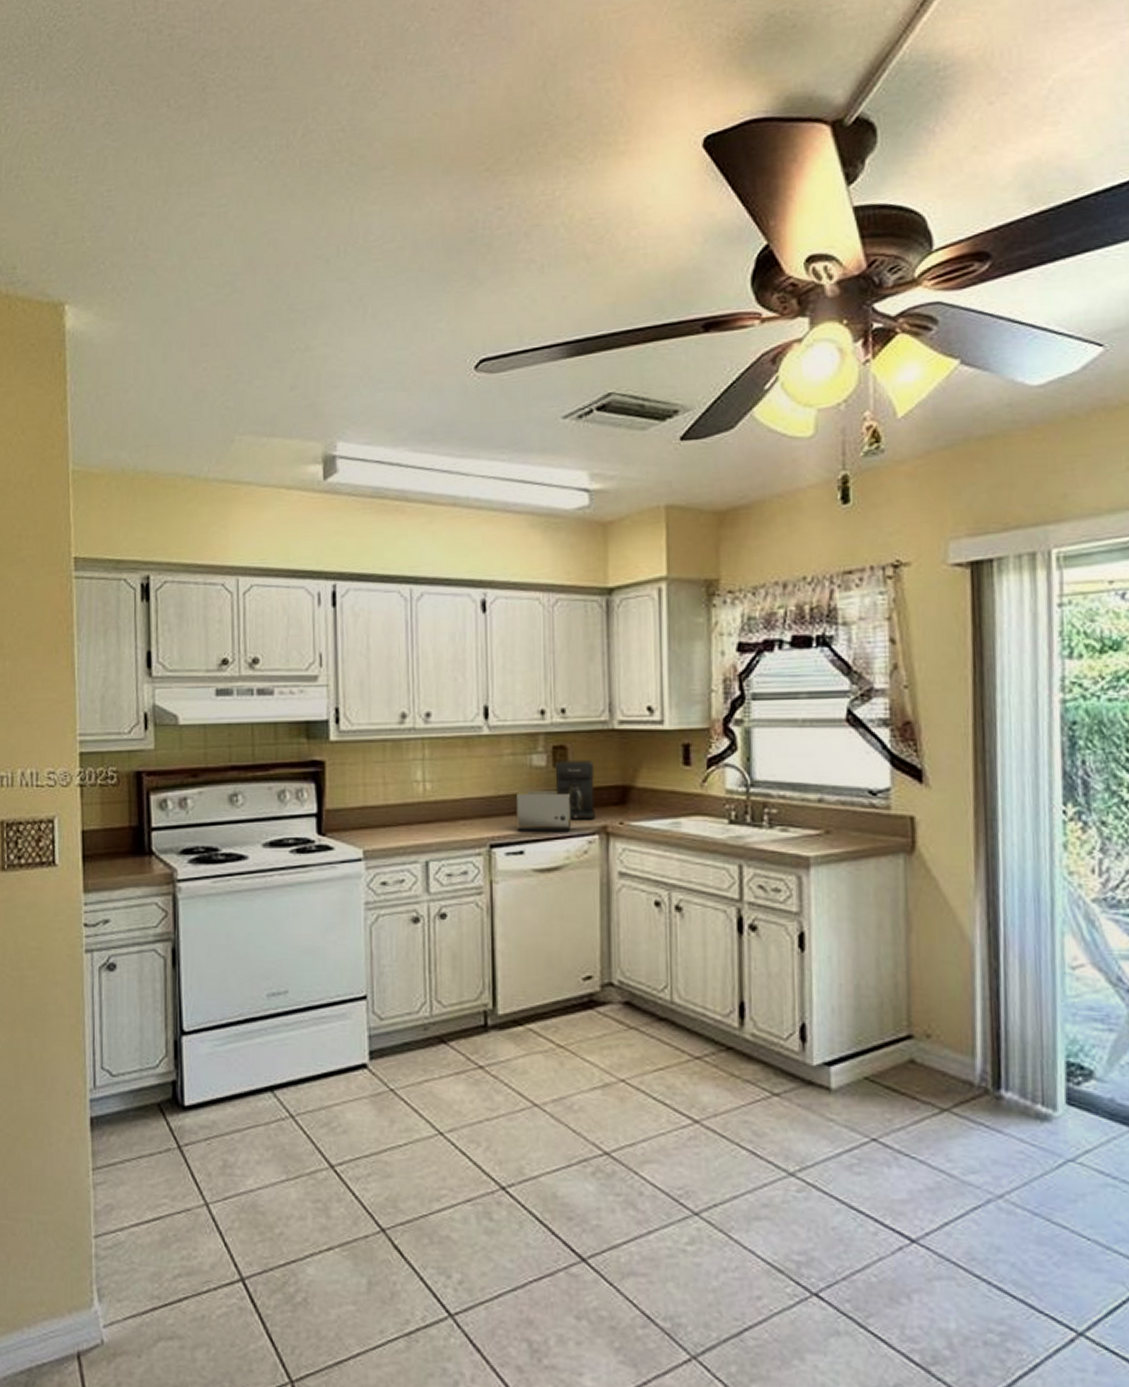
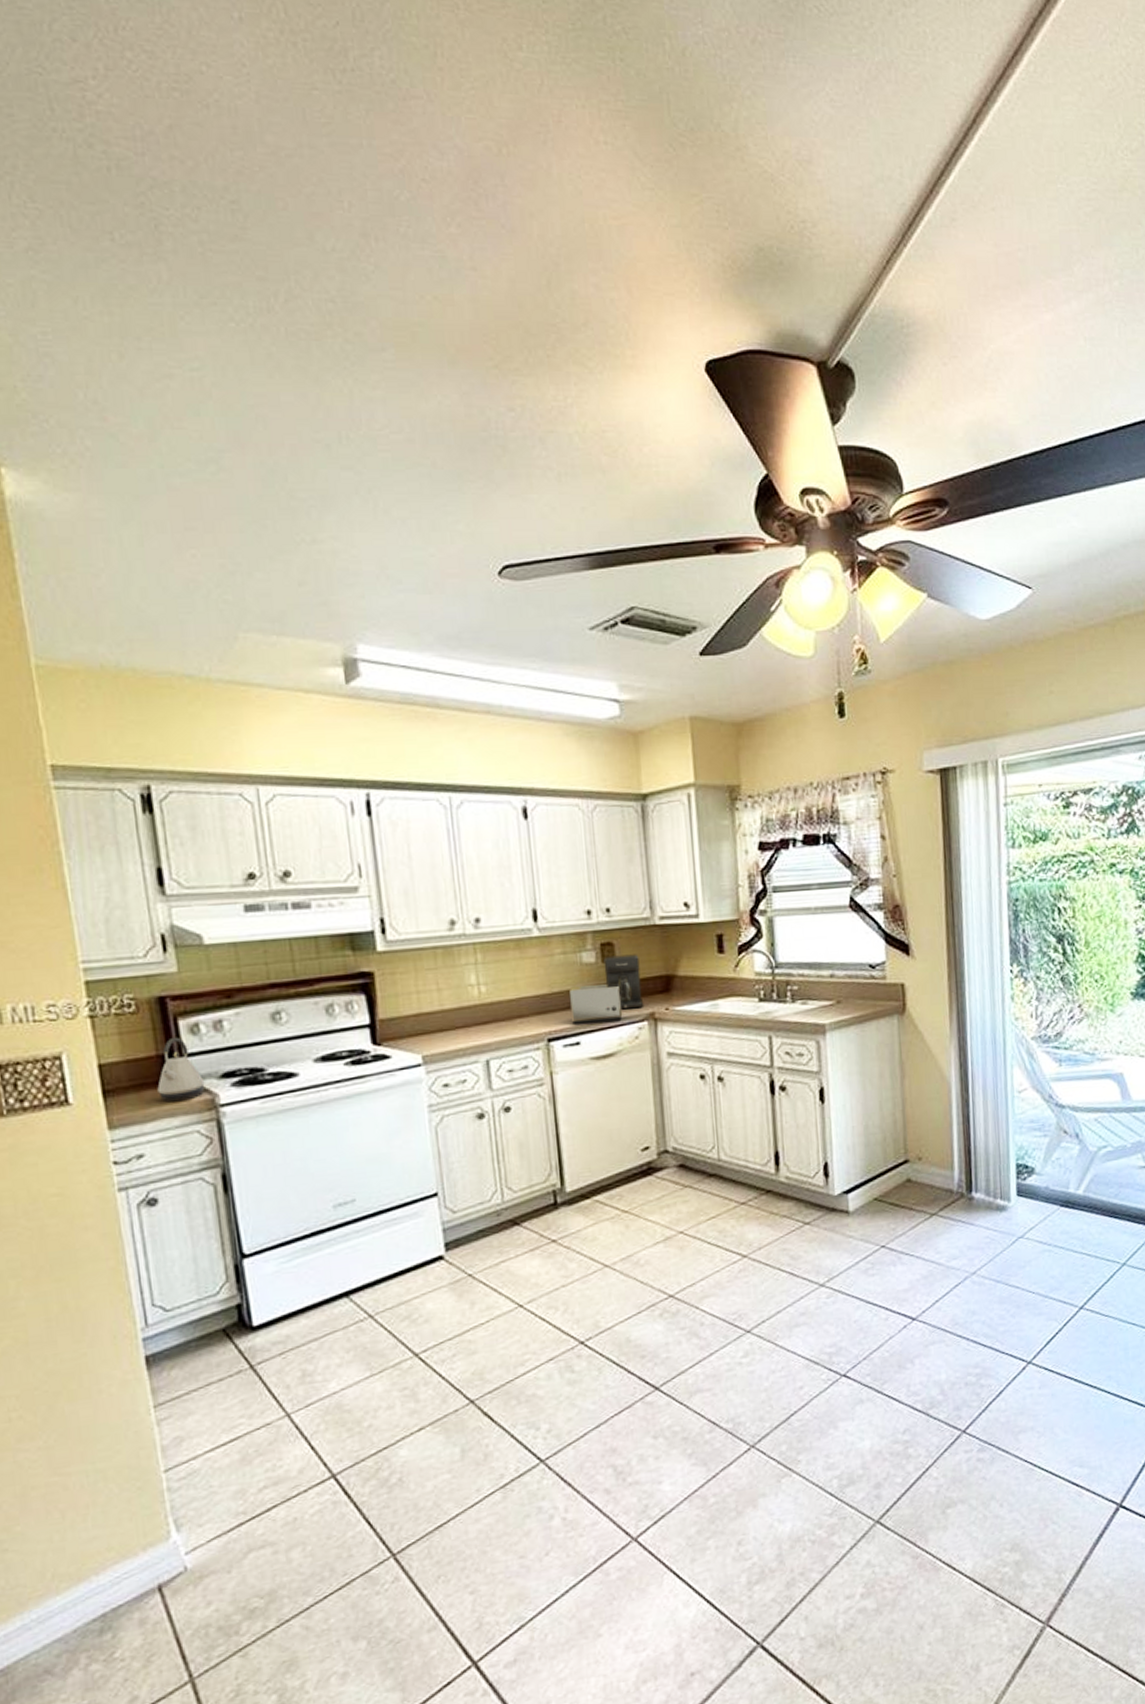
kettle: none [127,810,166,873] -> present [157,1037,205,1102]

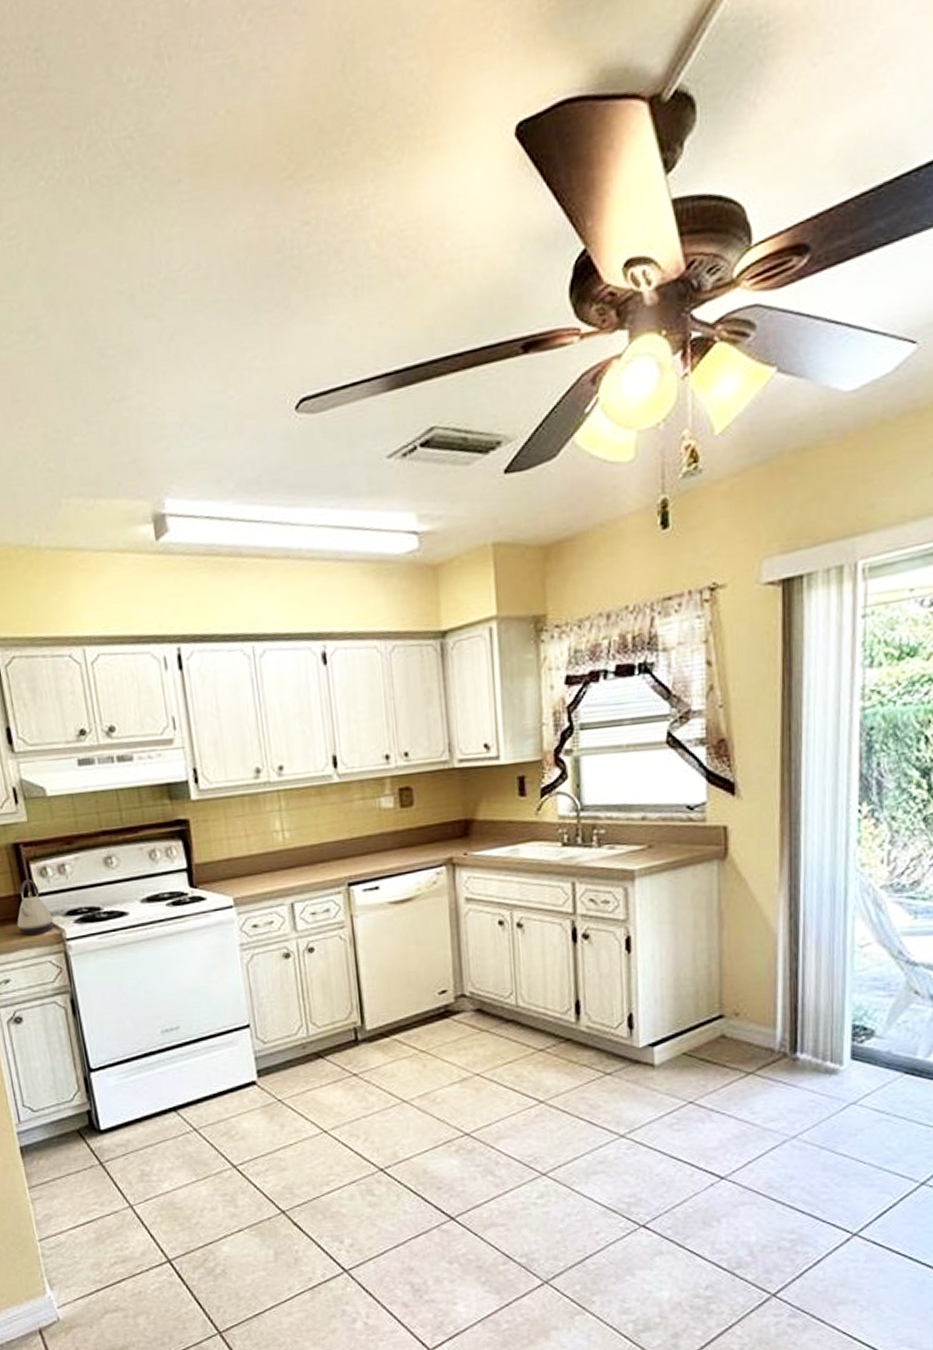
toaster: present [568,983,624,1025] -> none [367,828,422,870]
coffee maker: present [603,954,644,1010] -> none [401,798,443,855]

